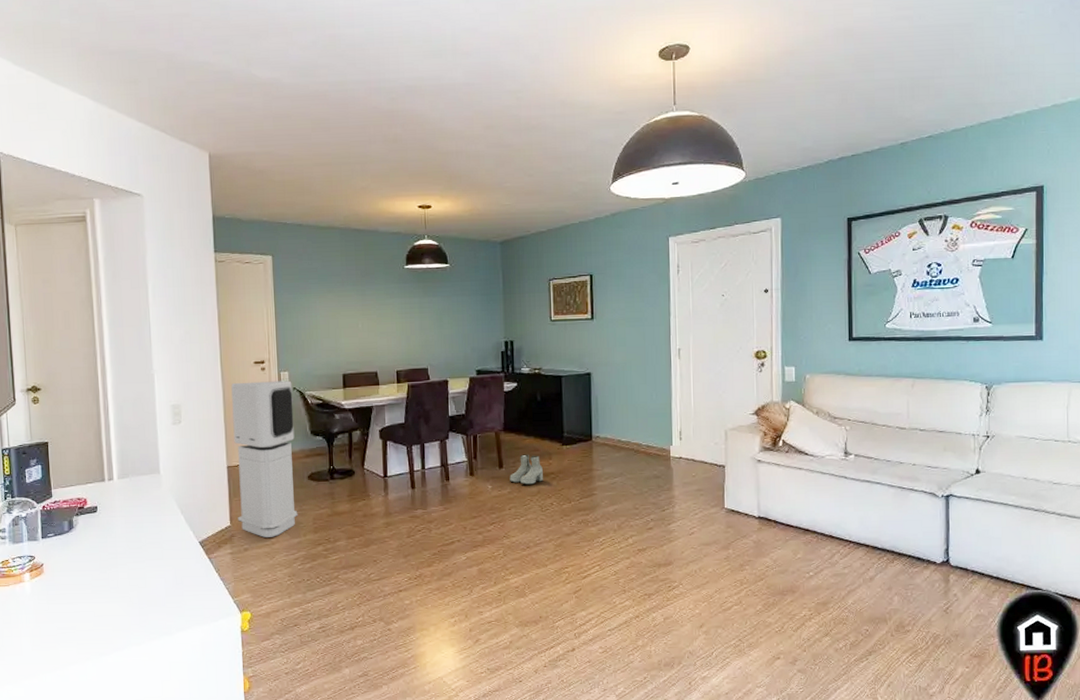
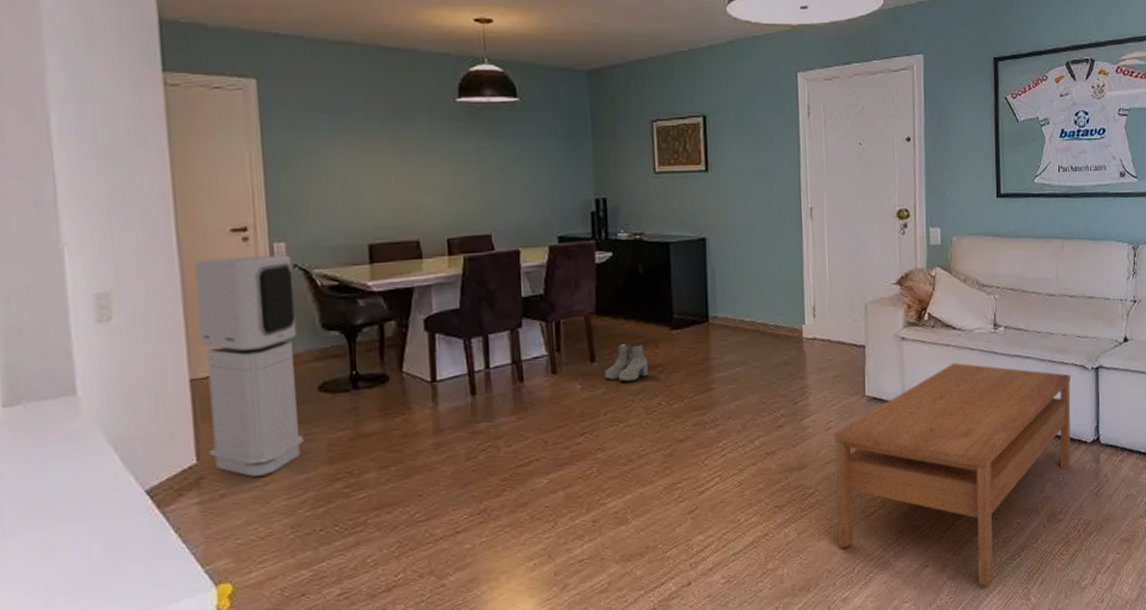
coffee table: none [697,484,921,682] -> present [835,363,1071,586]

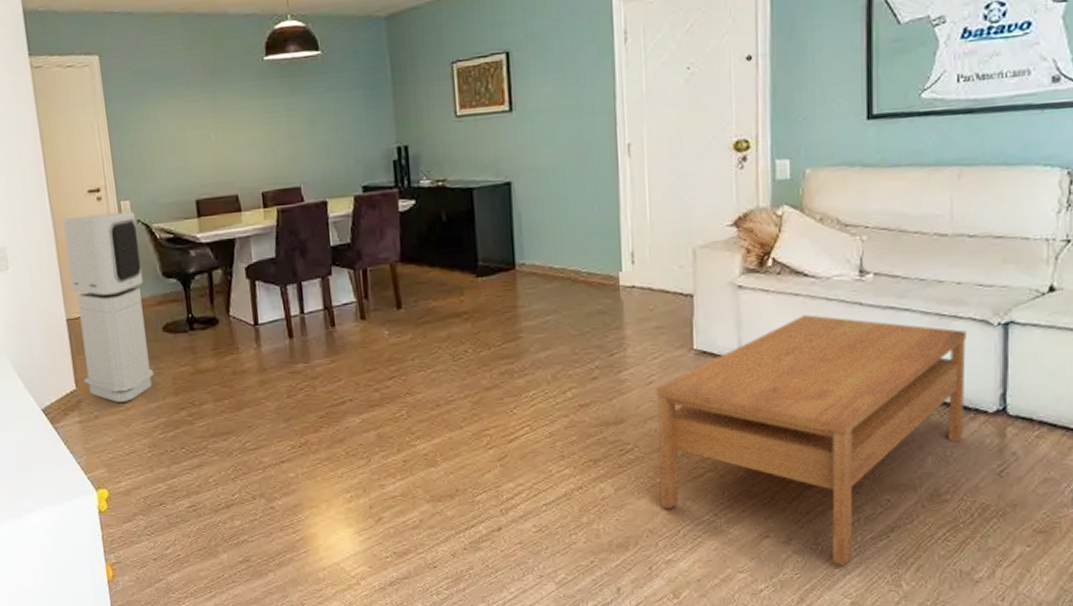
boots: present [604,342,648,382] -> none [411,290,454,329]

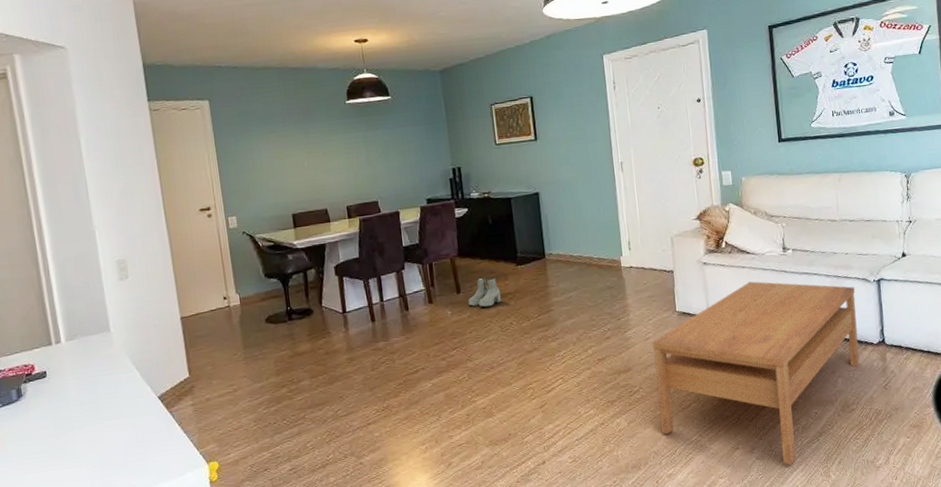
air purifier: present [63,211,155,402] -> none [177,225,259,386]
boots: none [411,290,454,329] -> present [468,277,501,308]

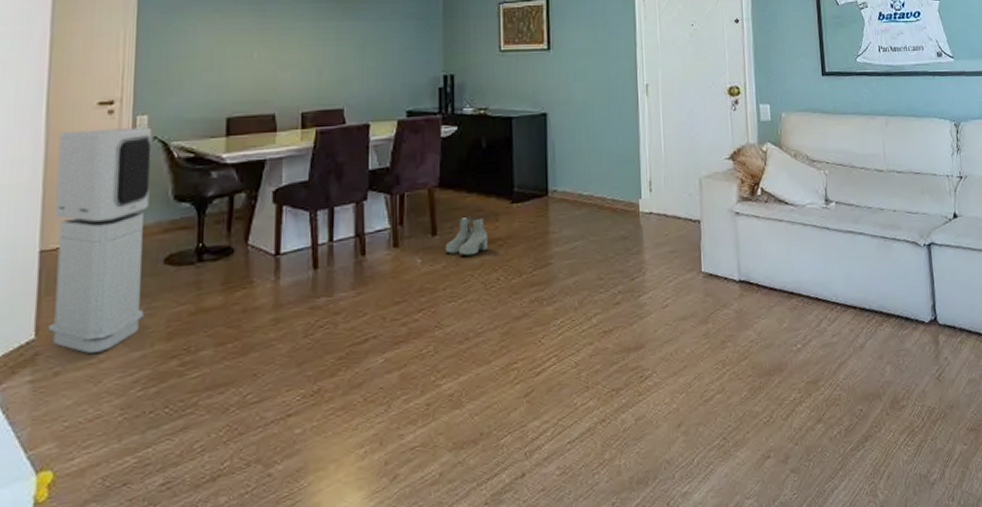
air purifier: none [177,225,259,386] -> present [48,127,153,353]
coffee table: present [653,281,860,465] -> none [672,238,910,480]

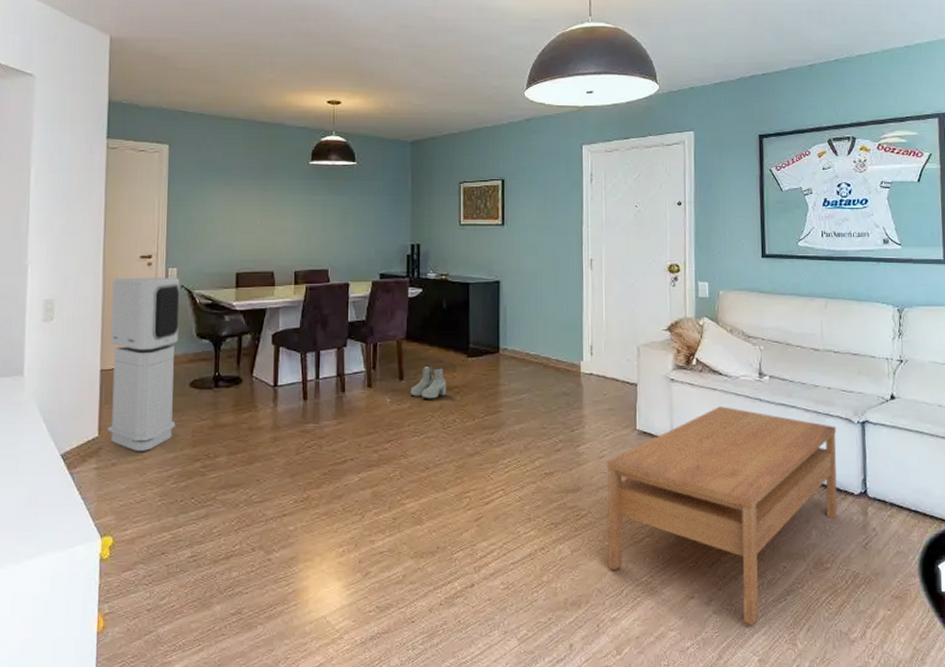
coffee table: none [672,238,910,480] -> present [607,406,838,625]

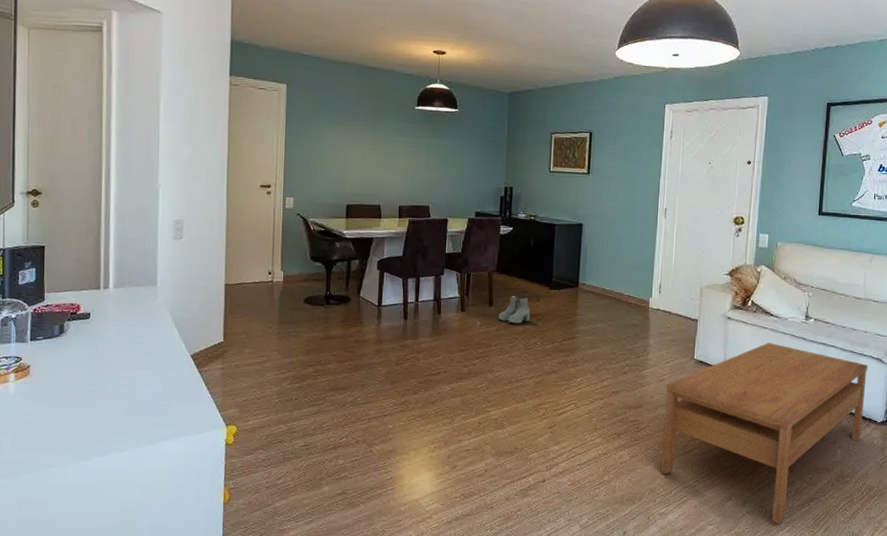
air purifier: present [107,277,181,451] -> none [231,203,297,356]

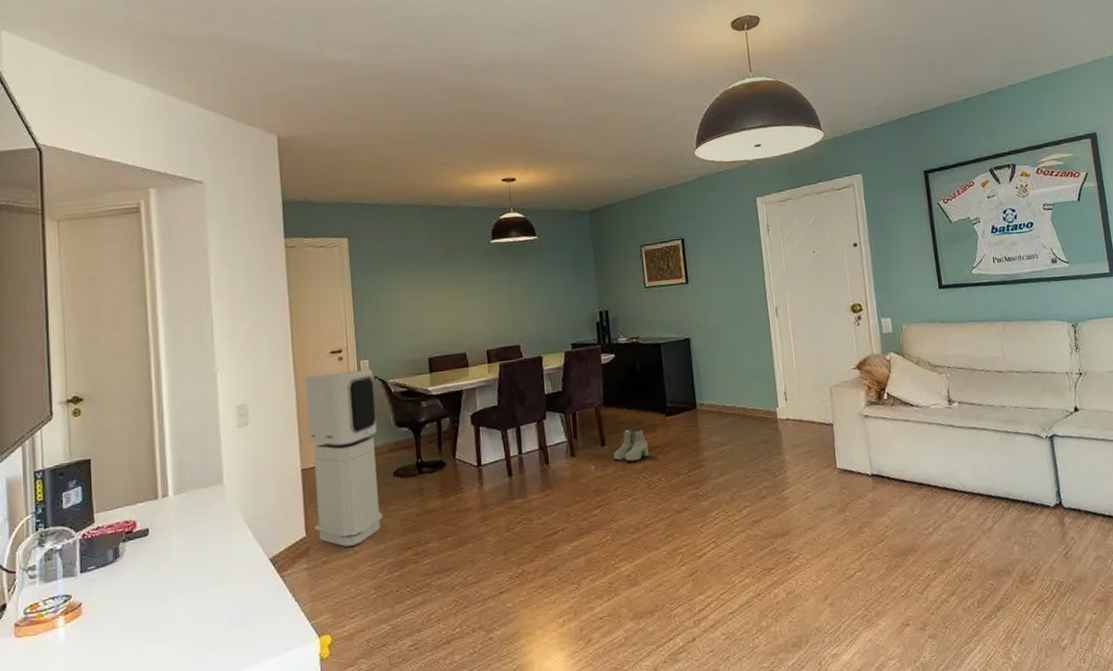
air purifier: none [231,203,297,356] -> present [305,369,383,547]
coffee table: present [660,343,869,524] -> none [812,436,1036,645]

